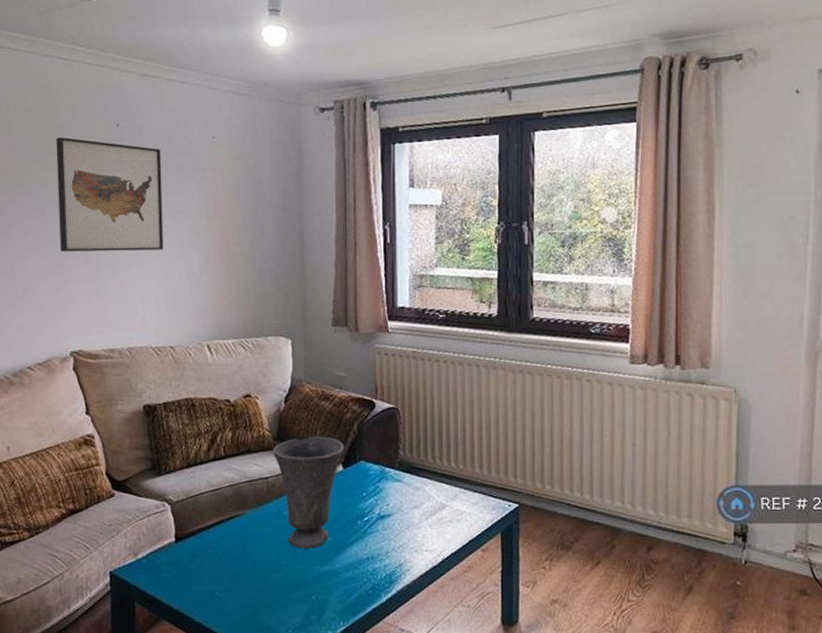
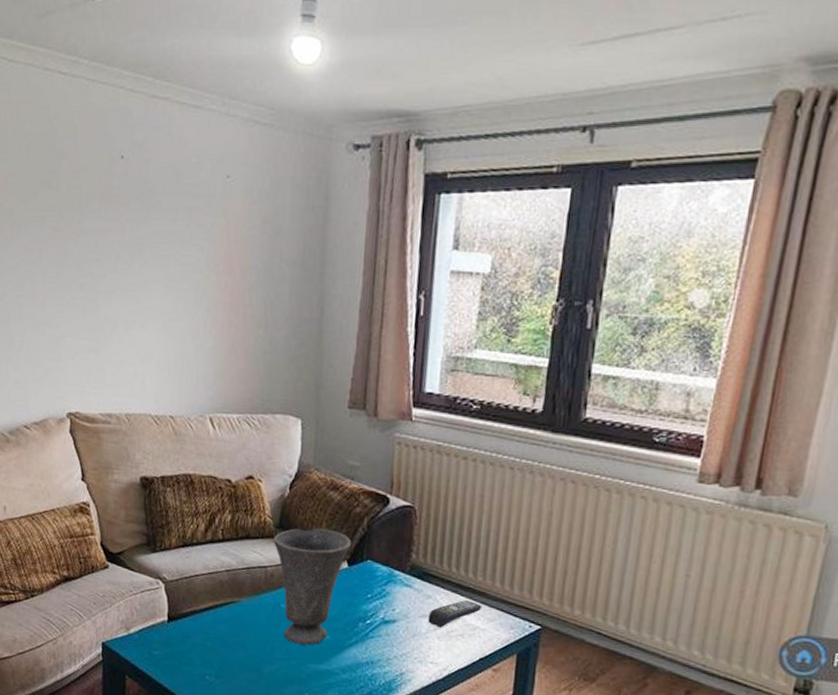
wall art: present [56,137,164,252] -> none [55,169,169,307]
remote control: none [420,487,466,517] -> present [428,599,482,628]

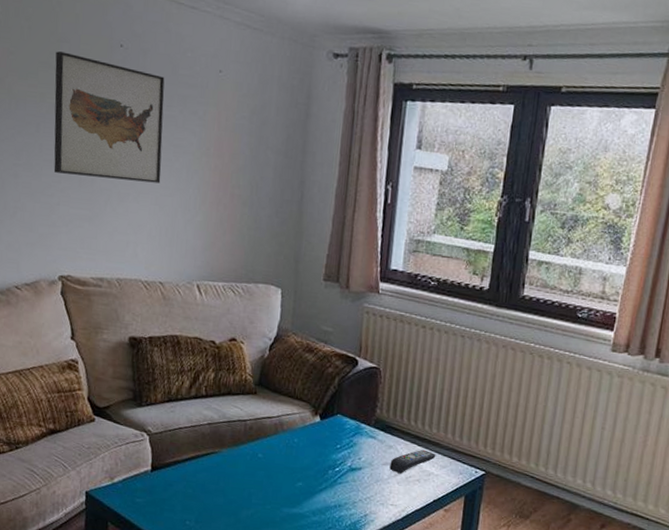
wall art: none [55,169,169,307] -> present [53,51,165,184]
vase: present [273,528,351,646] -> none [253,386,324,491]

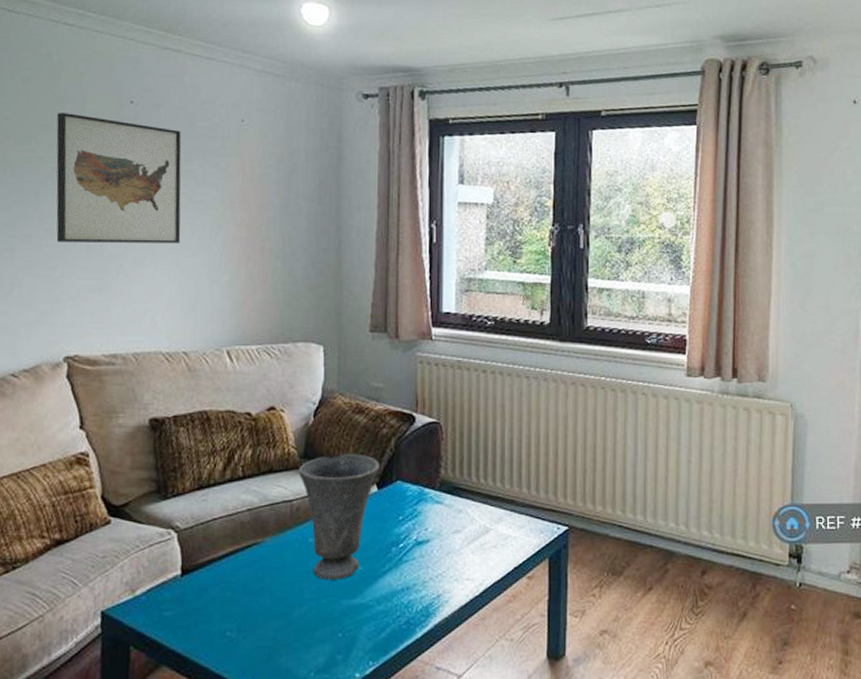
vase: none [253,386,324,491] -> present [298,454,379,580]
remote control: present [389,449,436,474] -> none [461,509,512,542]

